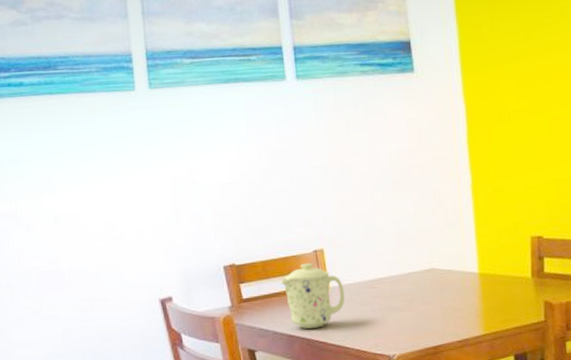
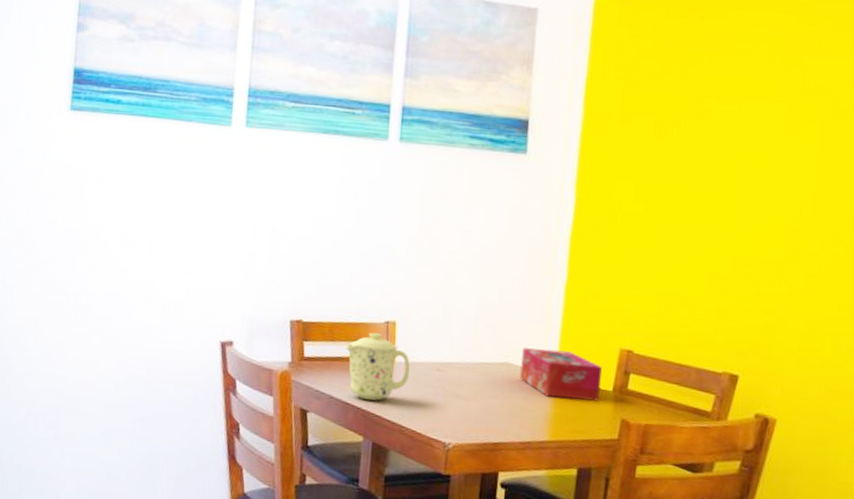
tissue box: none [444,247,522,293] -> present [520,348,602,401]

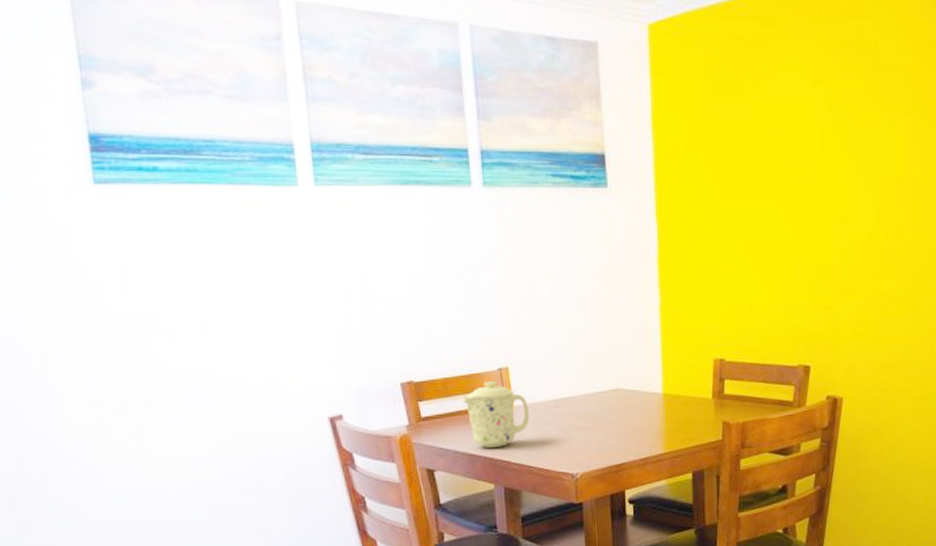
tissue box: present [520,348,602,401] -> none [629,369,703,413]

